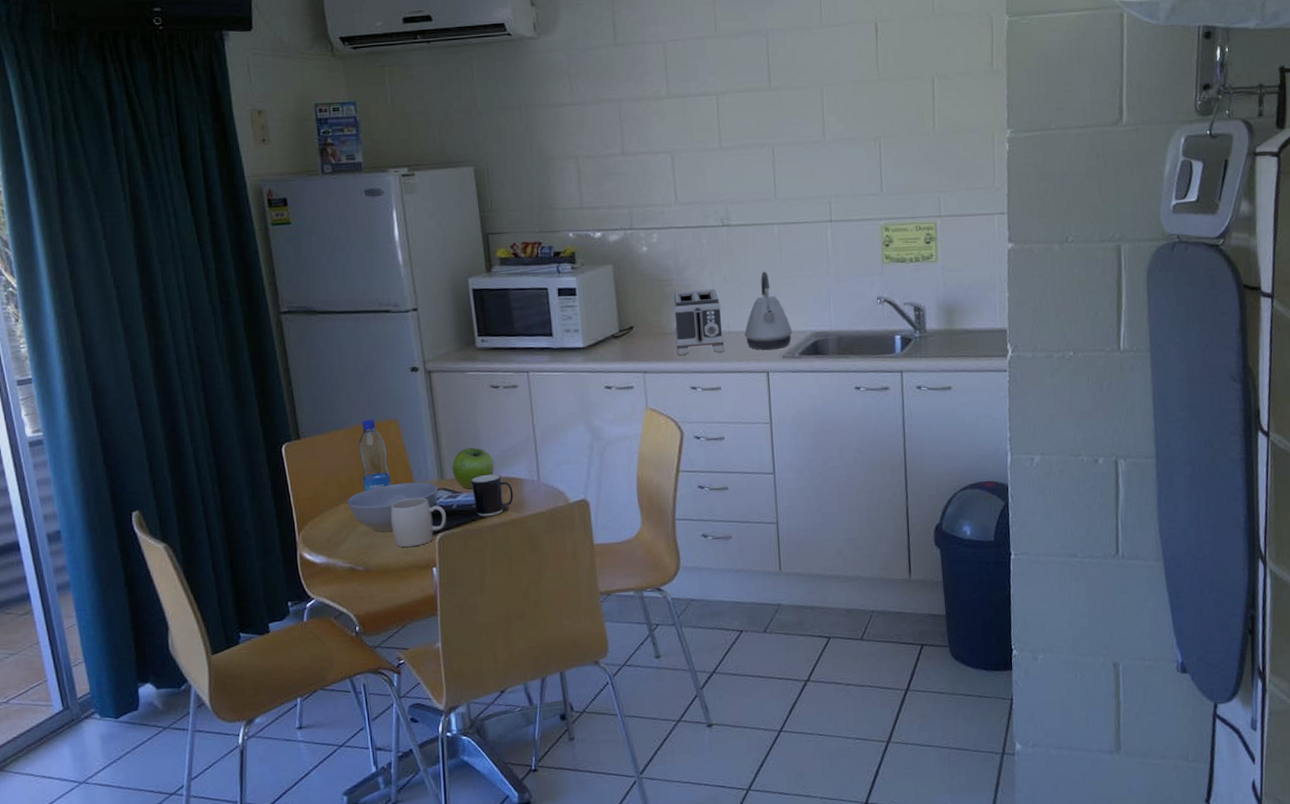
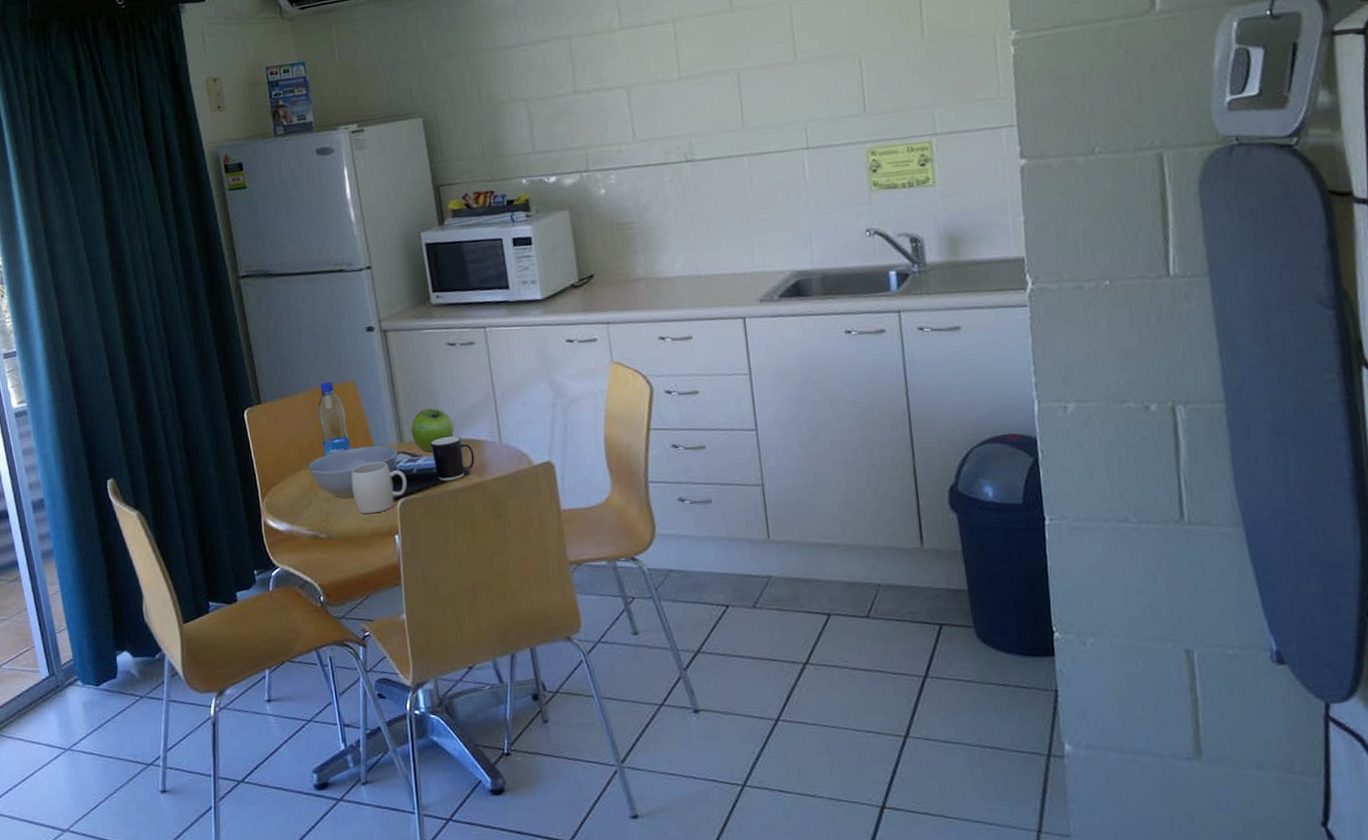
toaster: present [672,288,725,356] -> none [635,229,694,304]
kettle: present [744,271,793,350] -> none [715,208,770,294]

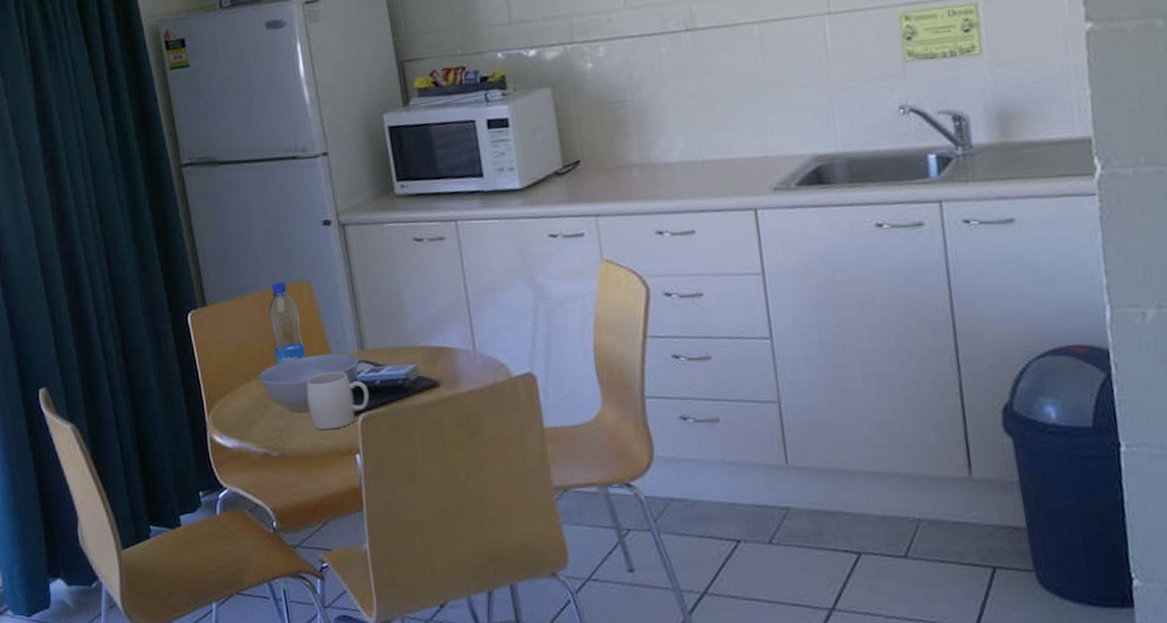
fruit: present [410,408,455,453] -> none [373,312,422,362]
mug: present [430,435,475,482] -> none [394,342,446,395]

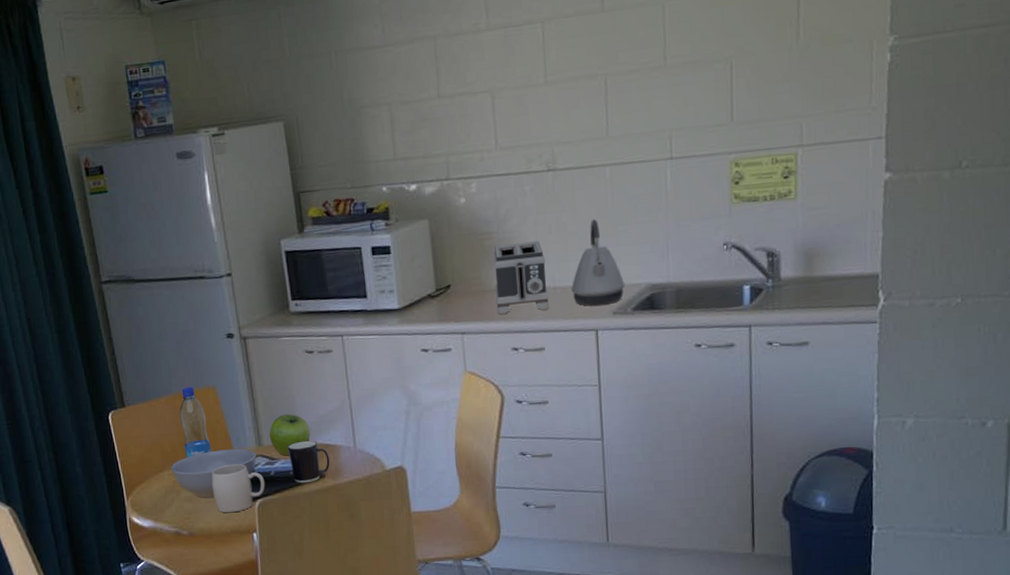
fruit: none [373,312,422,362] -> present [269,414,311,456]
mug: none [394,342,446,395] -> present [287,440,330,484]
toaster: none [627,108,697,194] -> present [493,240,549,315]
kettle: none [721,83,786,182] -> present [571,219,625,306]

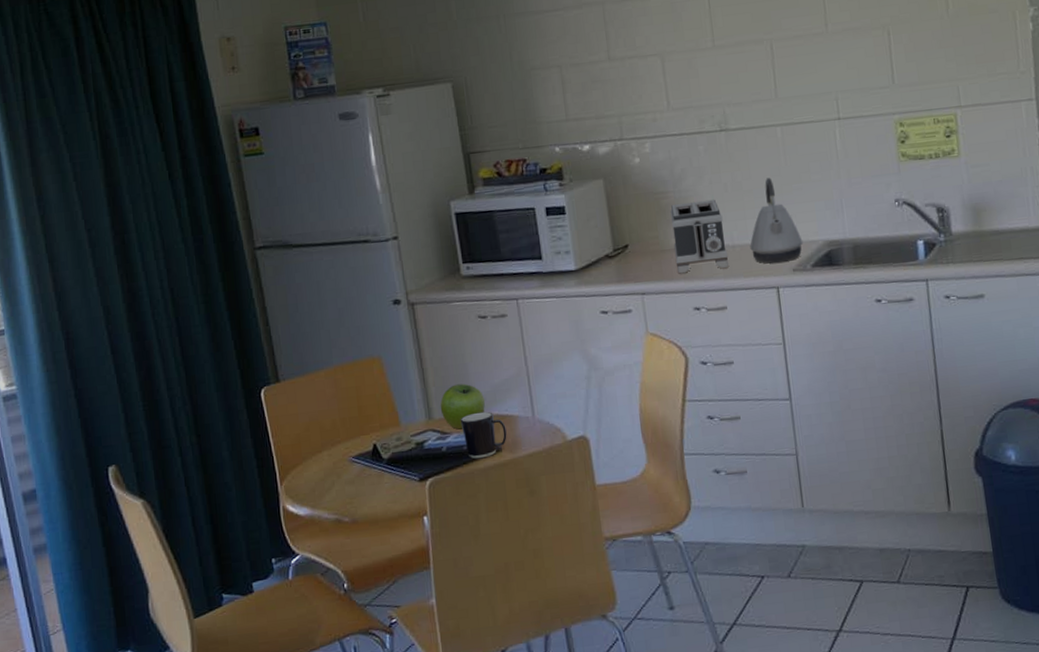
bowl: present [170,448,256,499] -> none [330,423,427,480]
bottle: present [179,386,212,458] -> none [340,357,377,436]
mug: present [211,463,266,513] -> none [376,440,437,496]

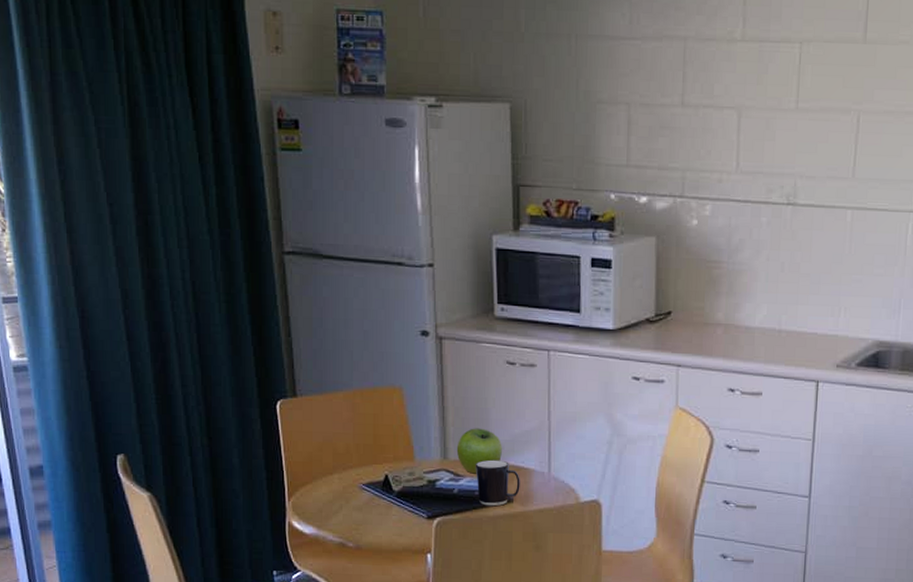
toaster: present [669,199,729,274] -> none [717,276,774,353]
kettle: present [750,178,803,264] -> none [796,264,853,356]

